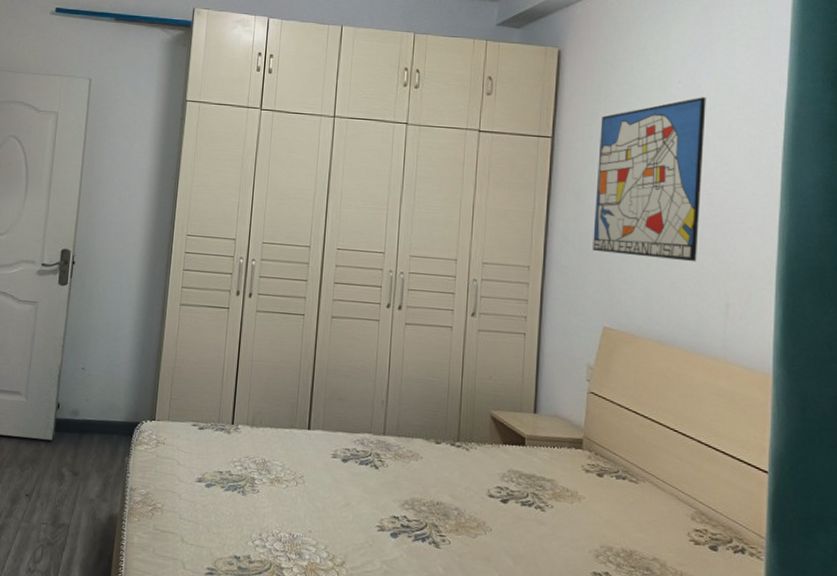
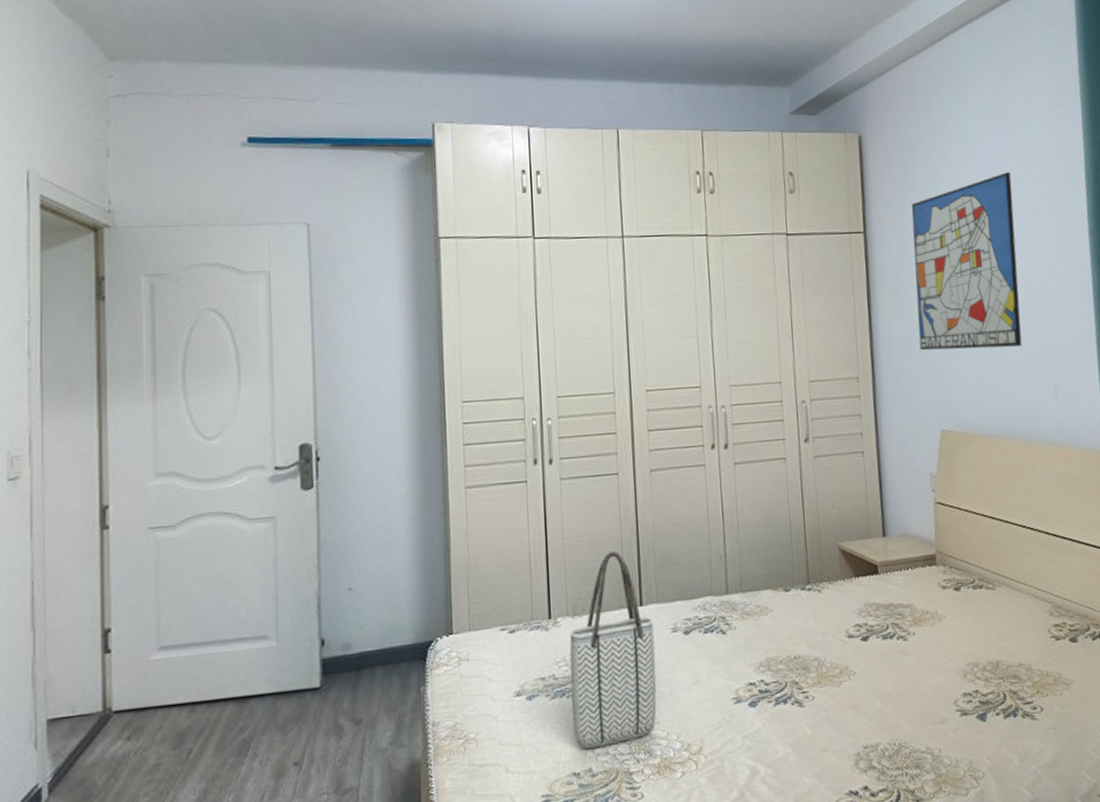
tote bag: none [240,379,317,541] -> present [569,551,657,749]

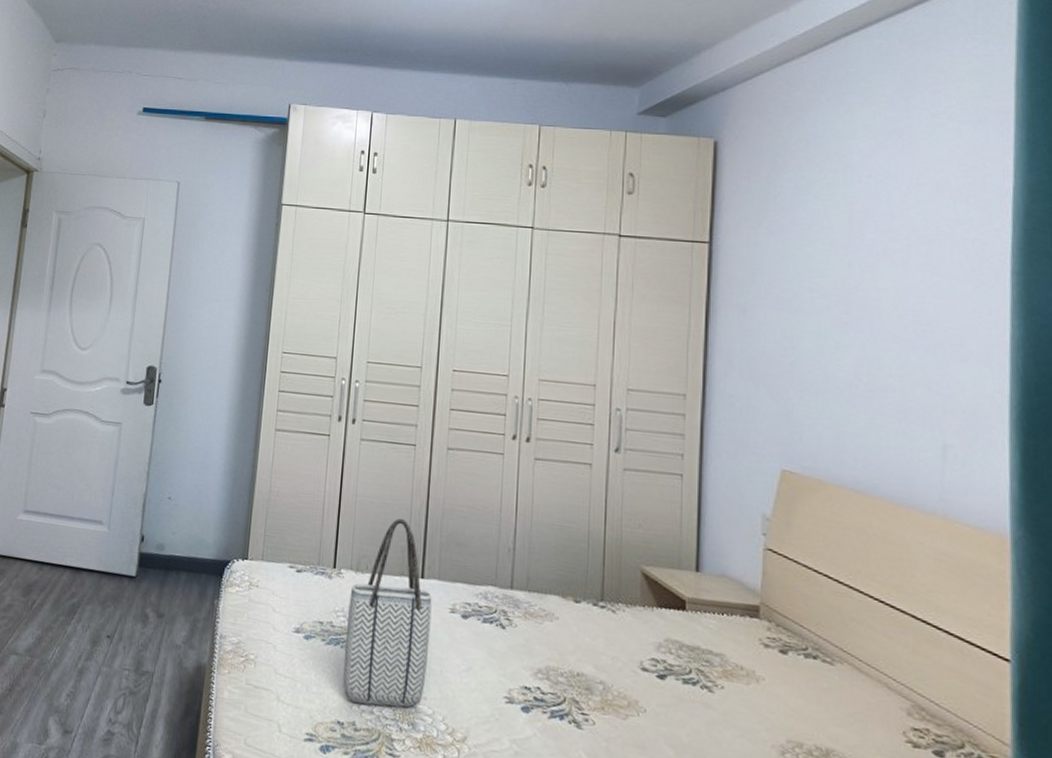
wall art: present [911,172,1022,351] -> none [765,193,906,394]

